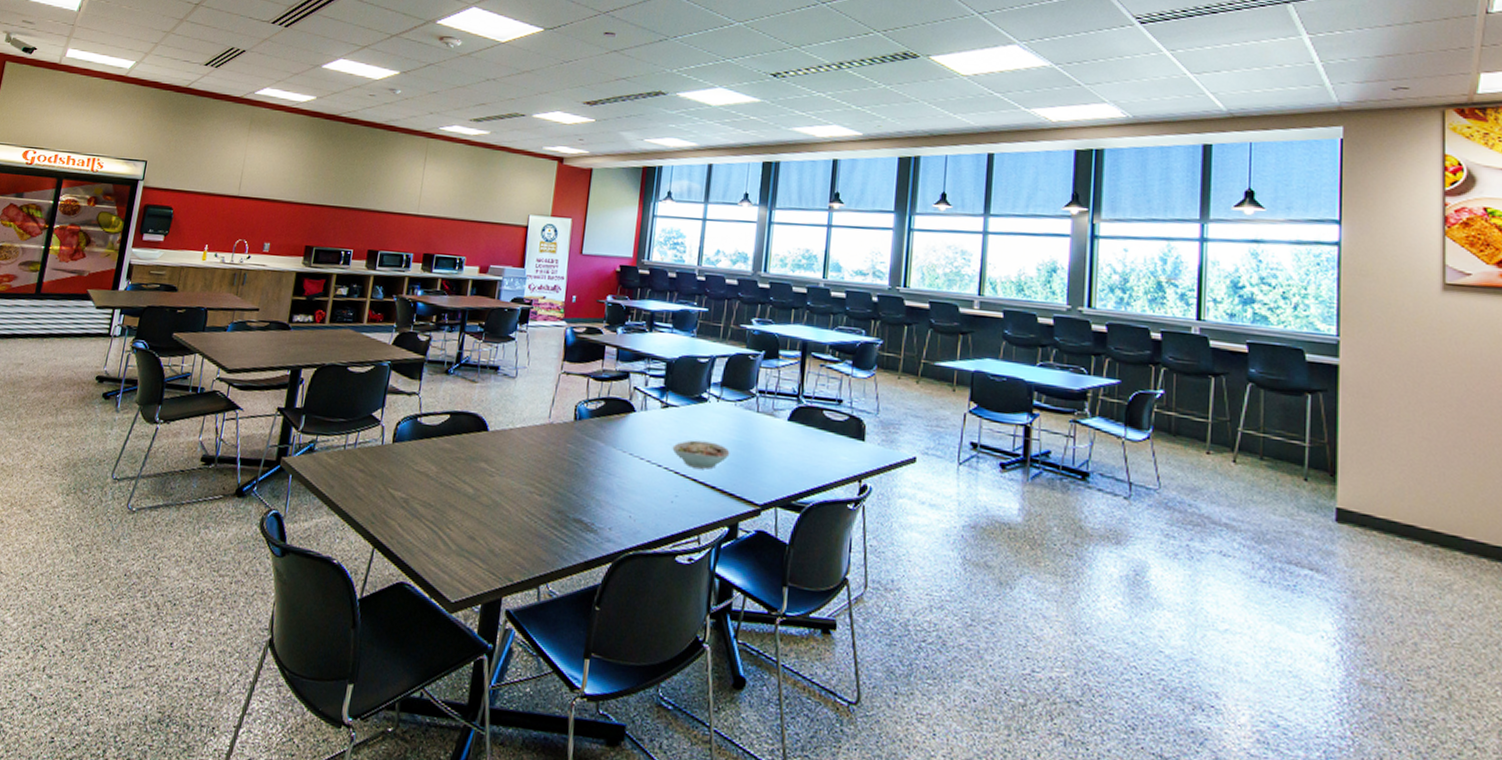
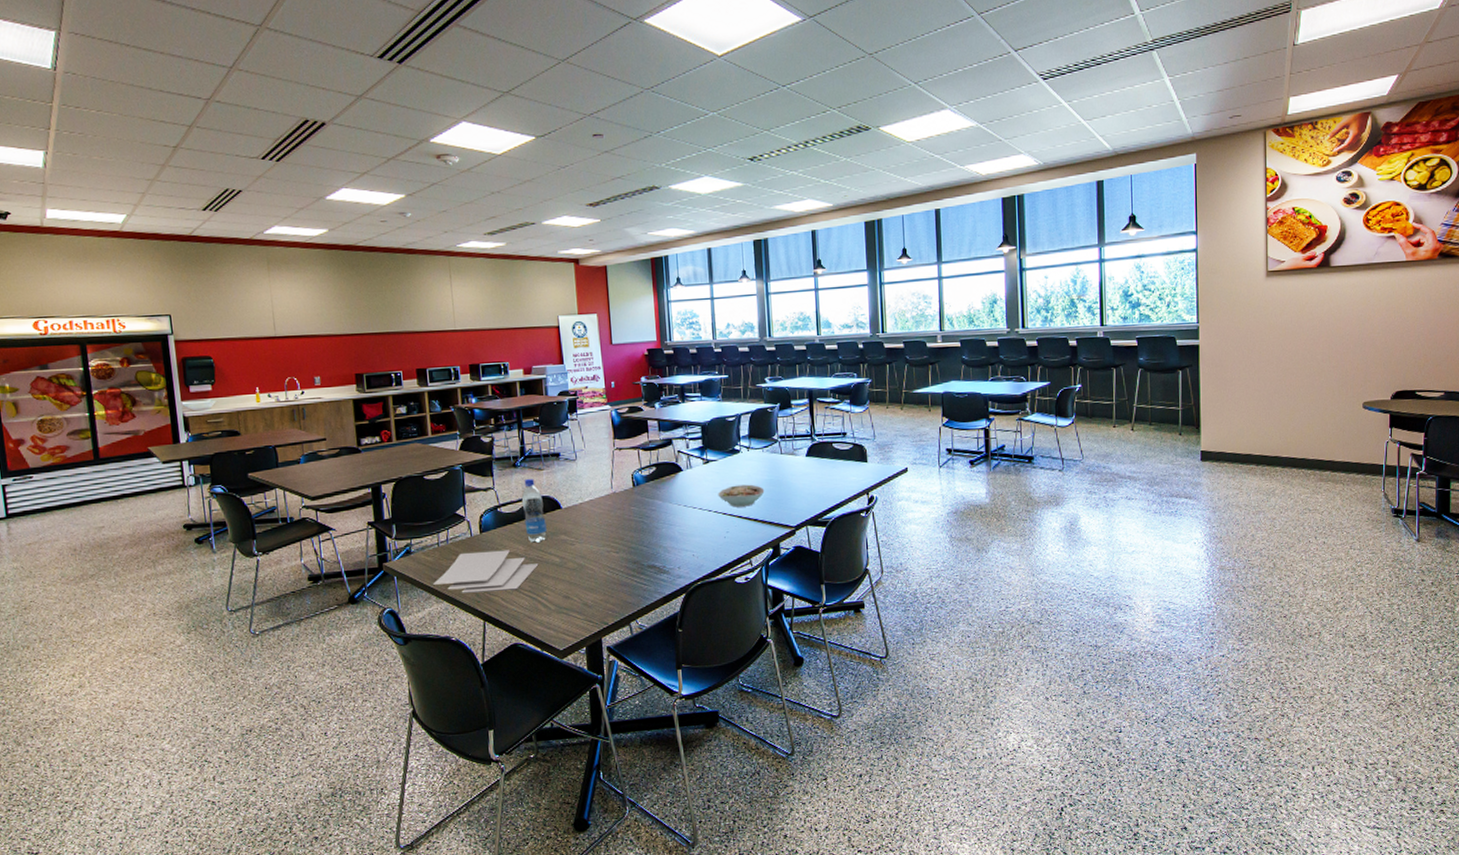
papers: none [329,461,449,517] -> present [433,549,539,593]
bottle: none [442,389,470,467] -> present [521,478,547,544]

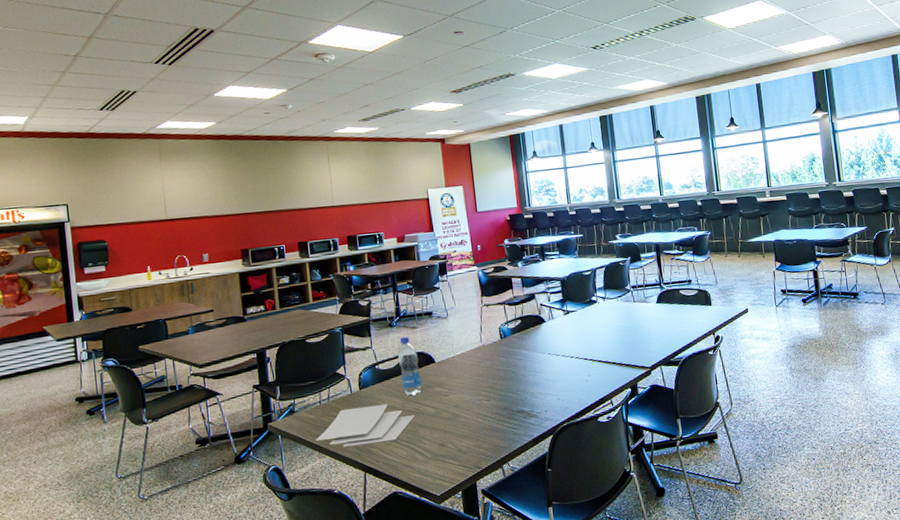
salad: present [718,484,765,507] -> none [578,331,621,353]

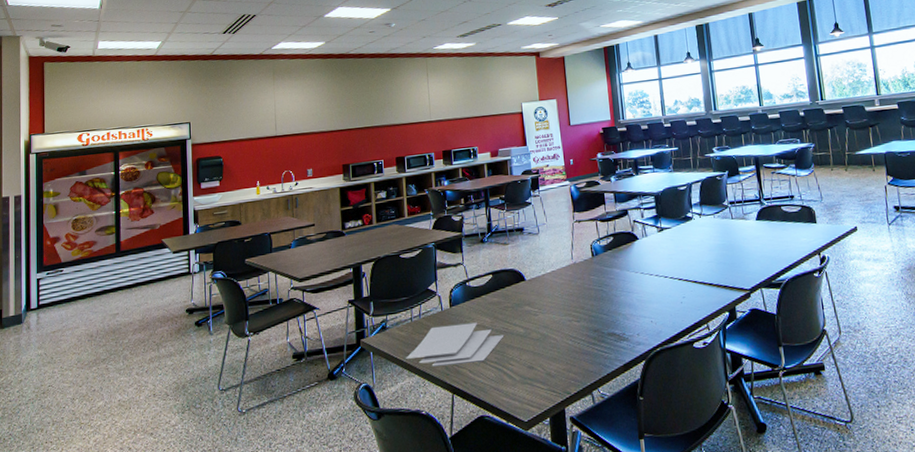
bottle: present [397,336,423,396] -> none [488,252,512,315]

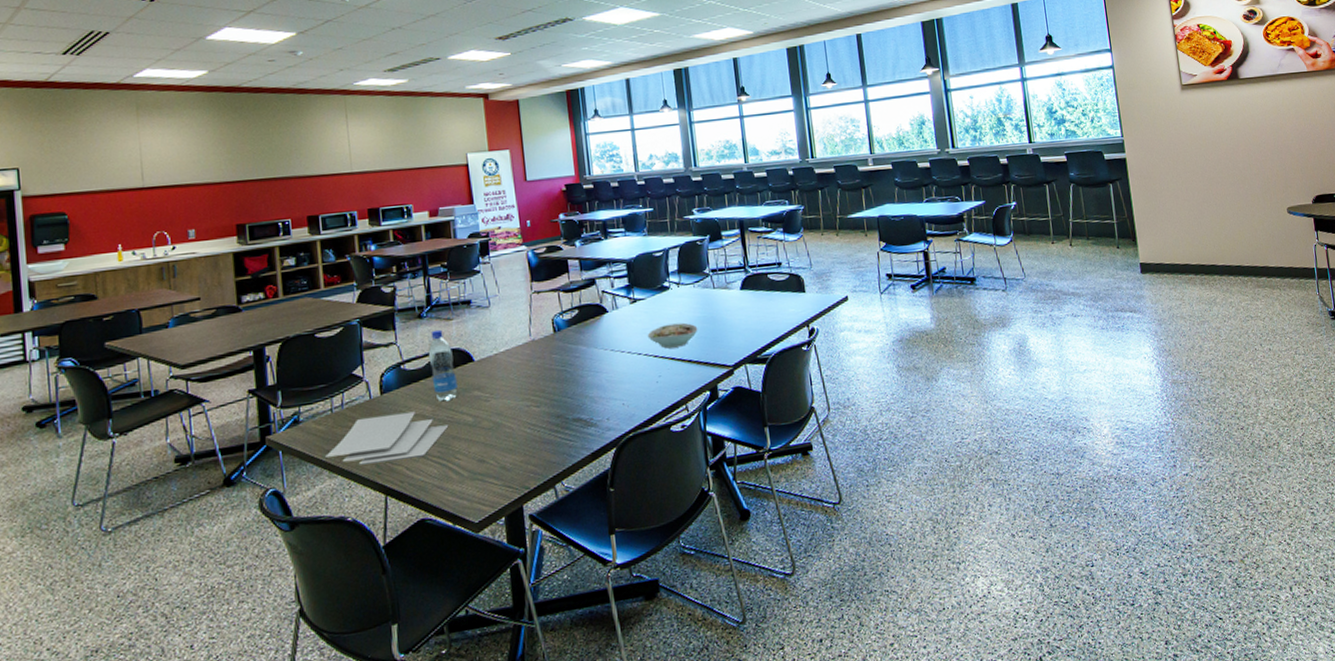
bottle: none [488,252,512,315] -> present [428,329,458,402]
salad: none [673,249,718,273] -> present [647,322,698,349]

